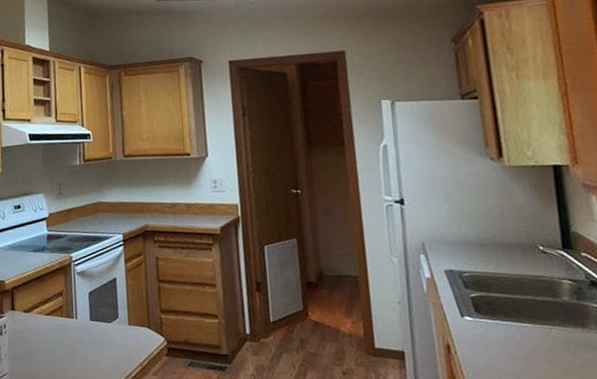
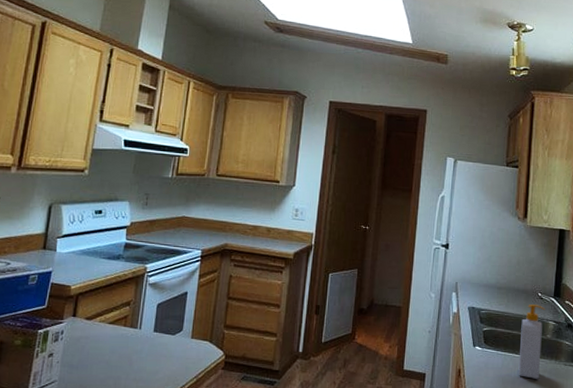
soap bottle: none [521,261,563,354] -> present [518,304,545,380]

